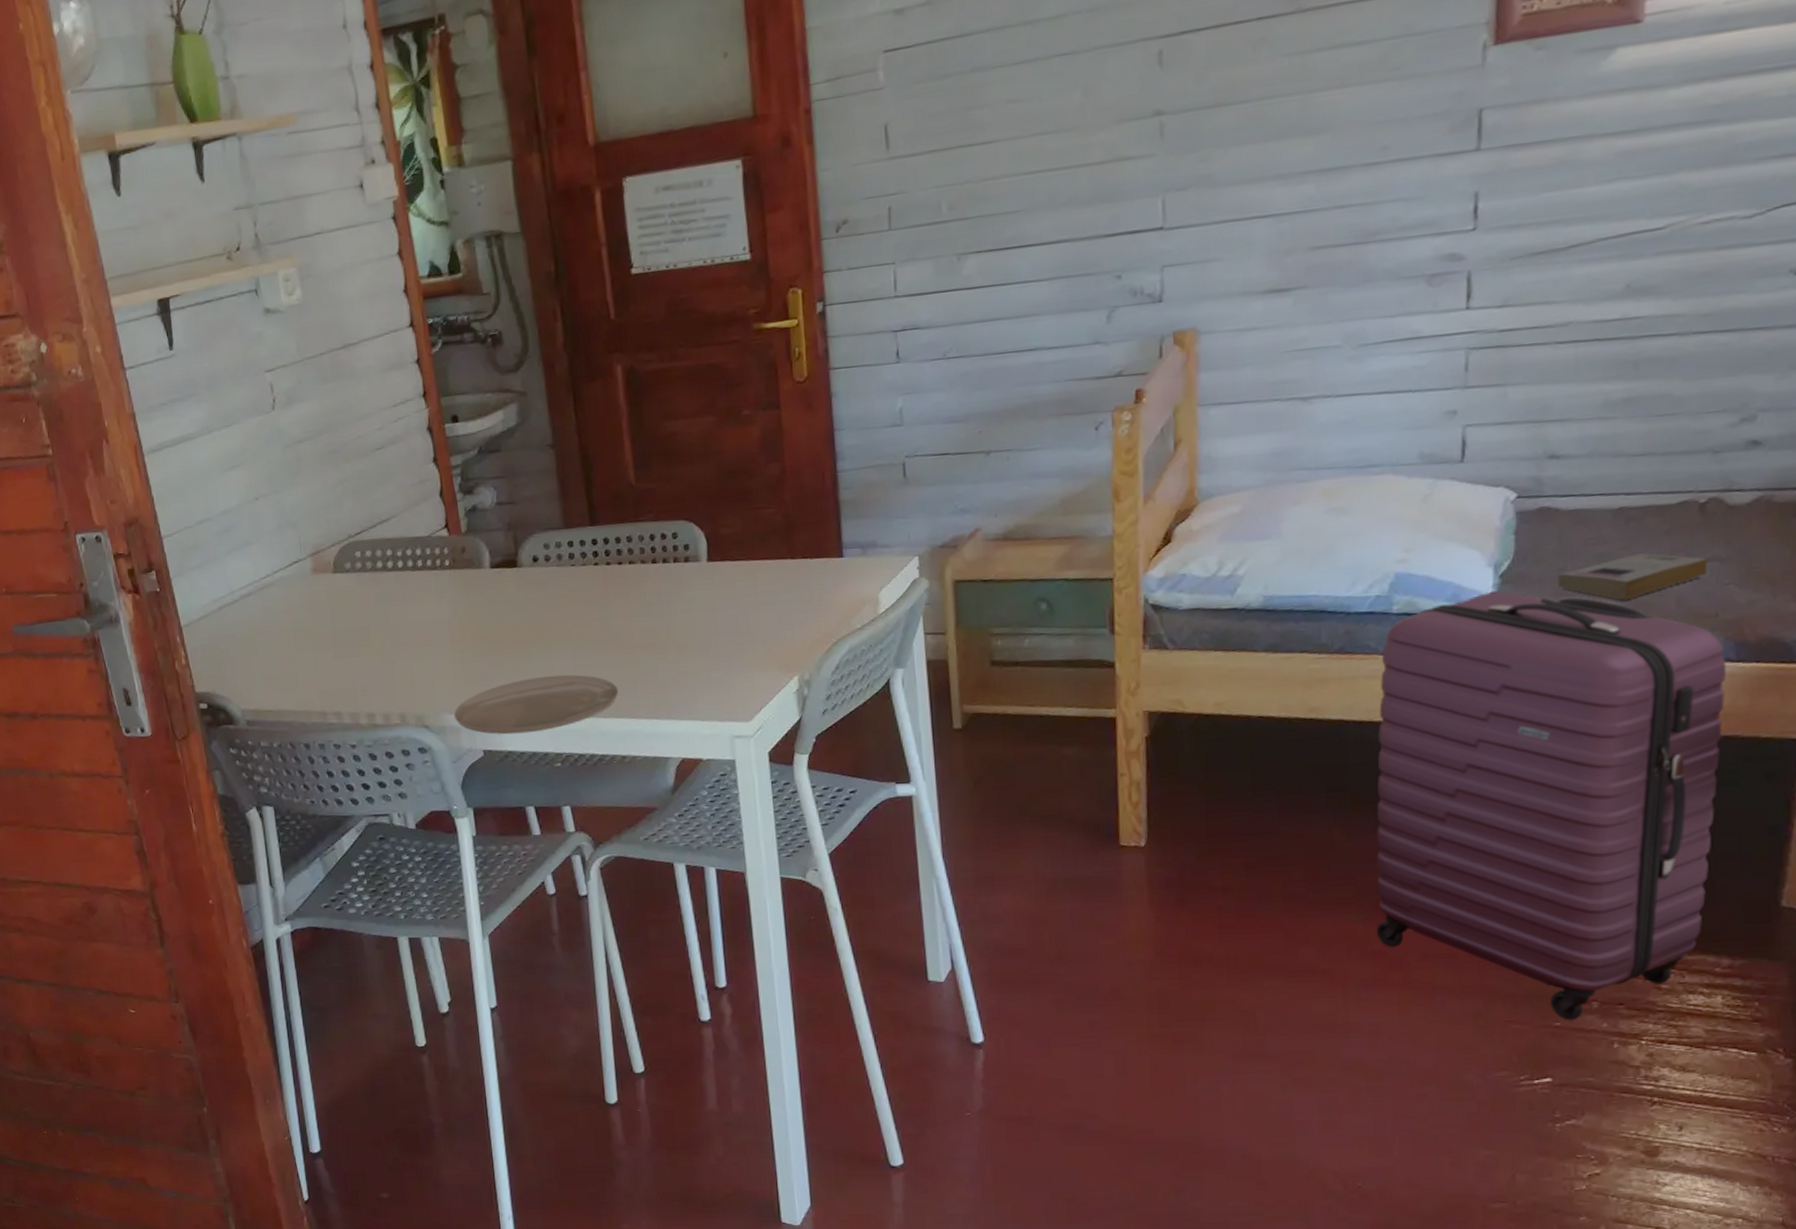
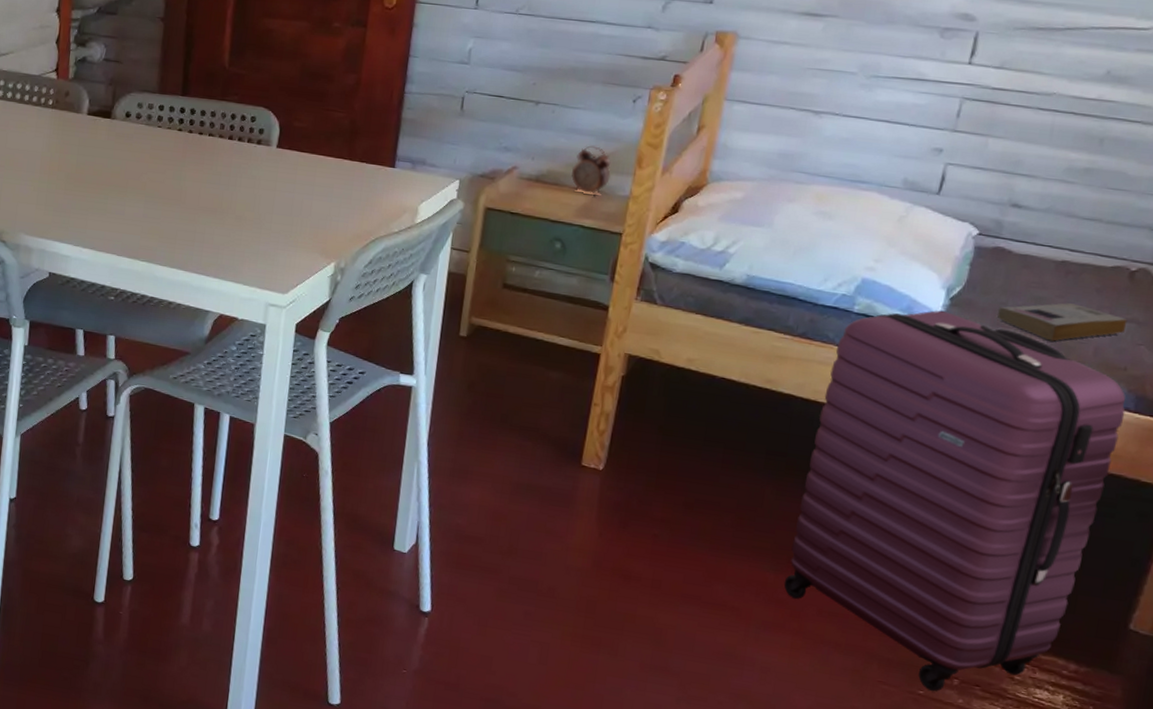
plate: present [454,674,619,735] -> none [30,217,178,266]
alarm clock: none [1041,487,1087,543] -> present [571,145,611,196]

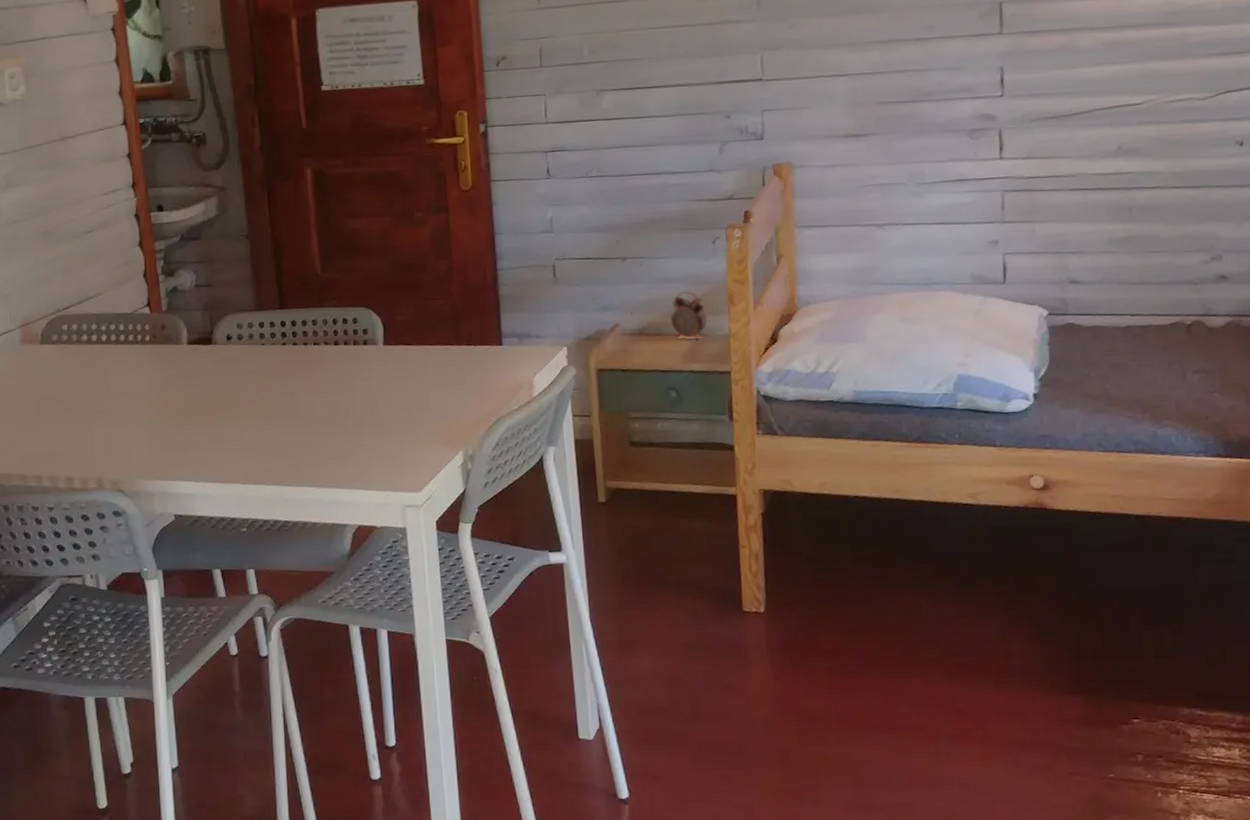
suitcase: present [783,310,1126,692] -> none [951,393,1220,772]
book: present [997,303,1128,341] -> none [1084,364,1197,404]

